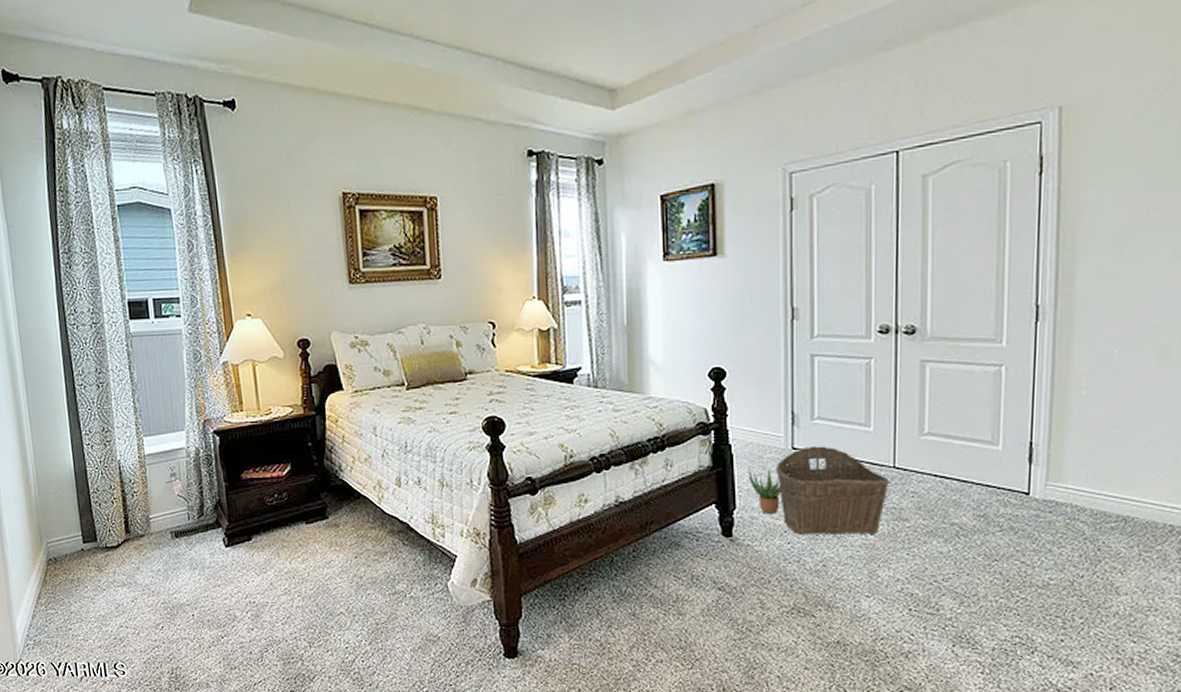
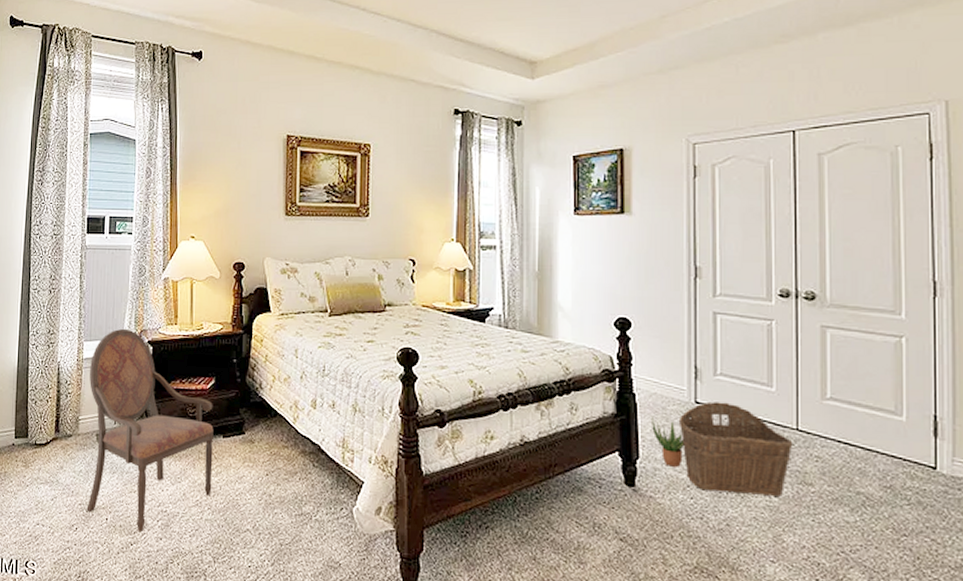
armchair: none [153,419,300,625] -> present [86,328,214,532]

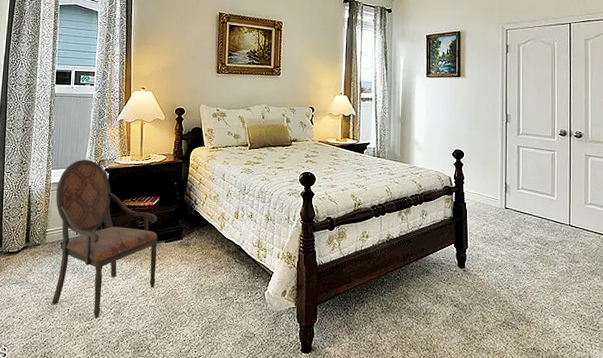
potted plant: present [652,417,685,467] -> none [476,219,498,253]
wicker basket: present [680,401,793,496] -> none [495,207,567,271]

